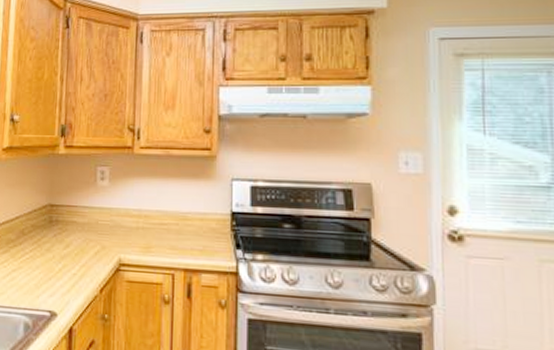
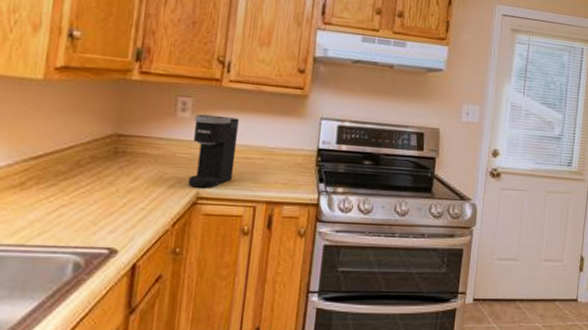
coffee maker: none [111,181,152,255] -> present [188,114,240,188]

